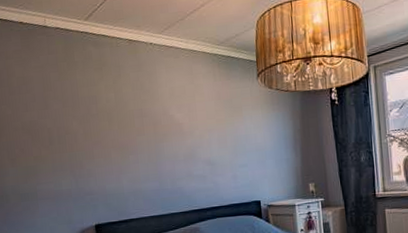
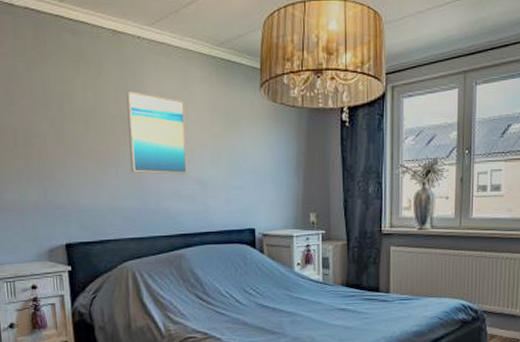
wall art: none [142,89,198,159] -> present [125,91,187,175]

